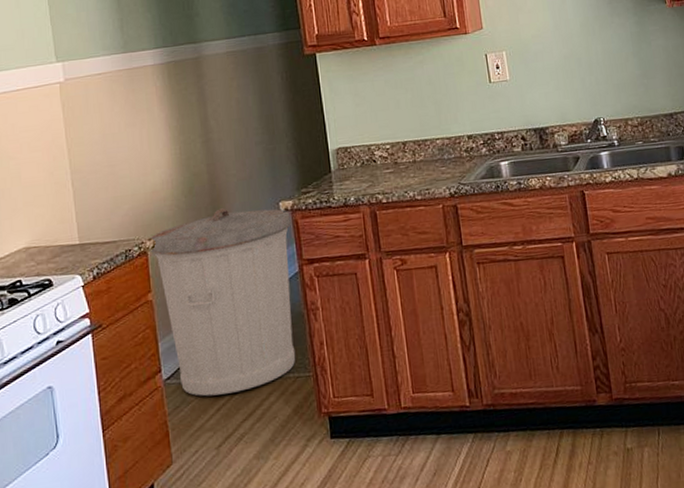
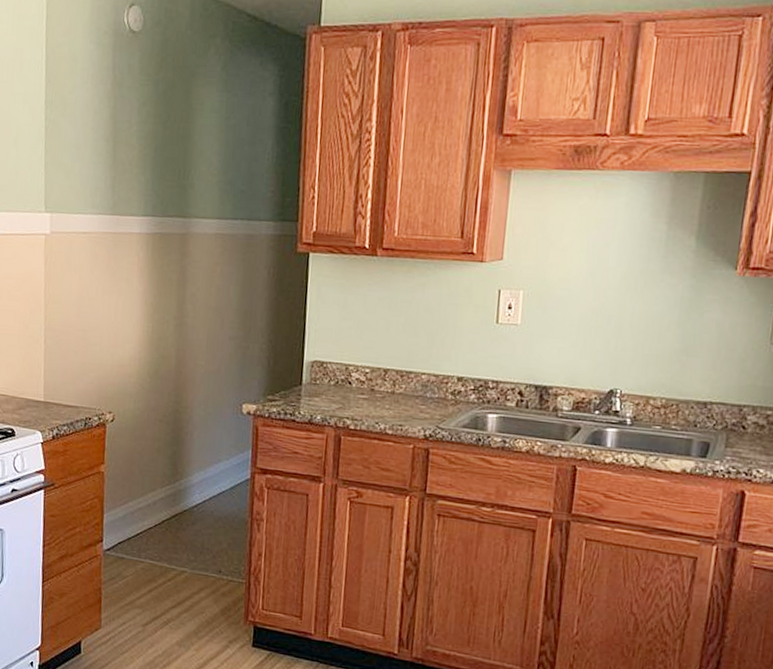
trash can: present [149,208,296,397] -> none [108,397,252,580]

